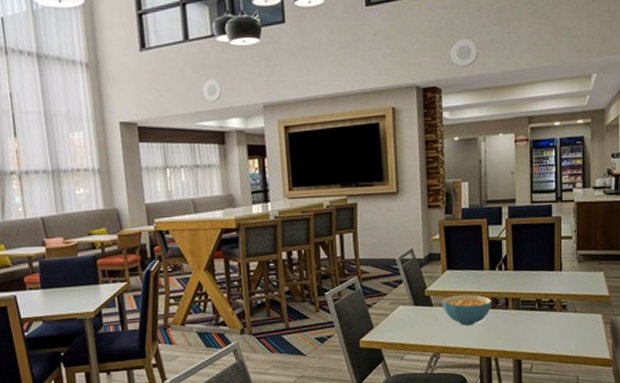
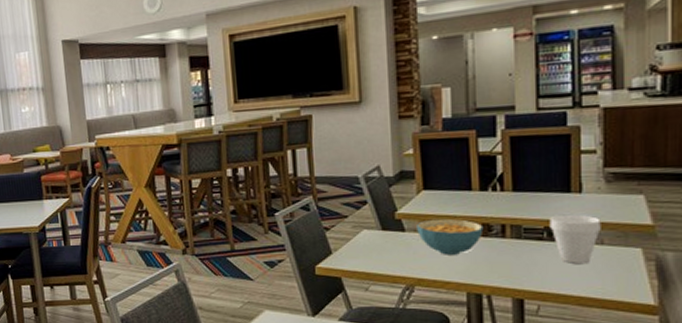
cup: none [540,288,575,329] -> present [549,214,601,265]

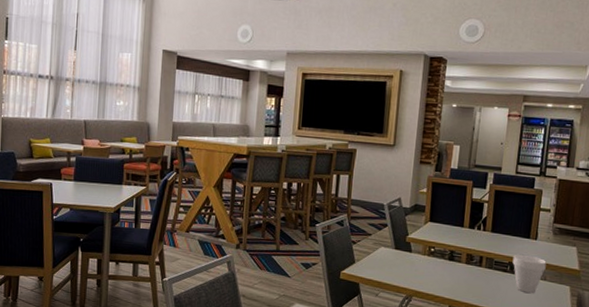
cereal bowl: present [417,218,484,255] -> none [420,245,468,276]

